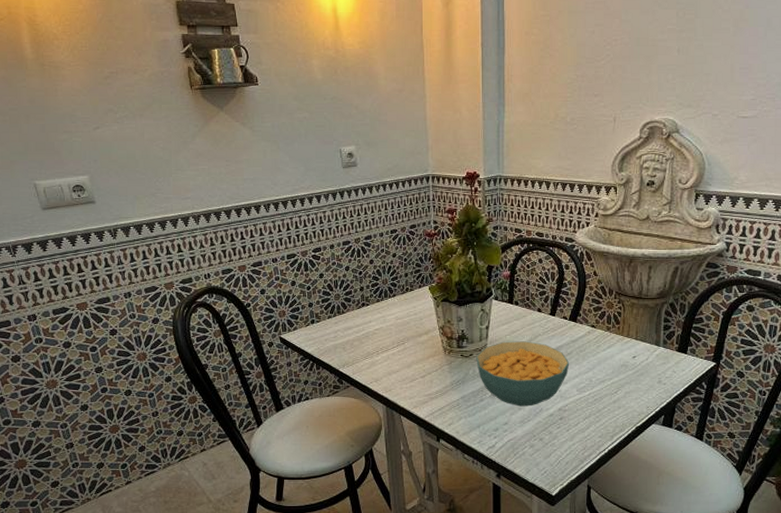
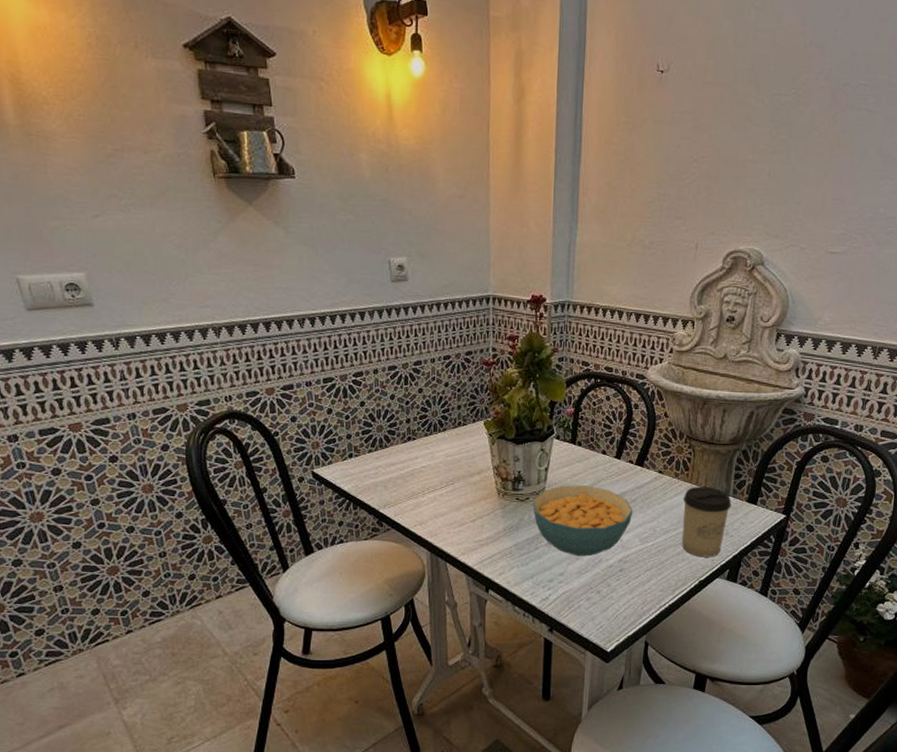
cup: none [615,338,662,405] -> present [682,486,732,557]

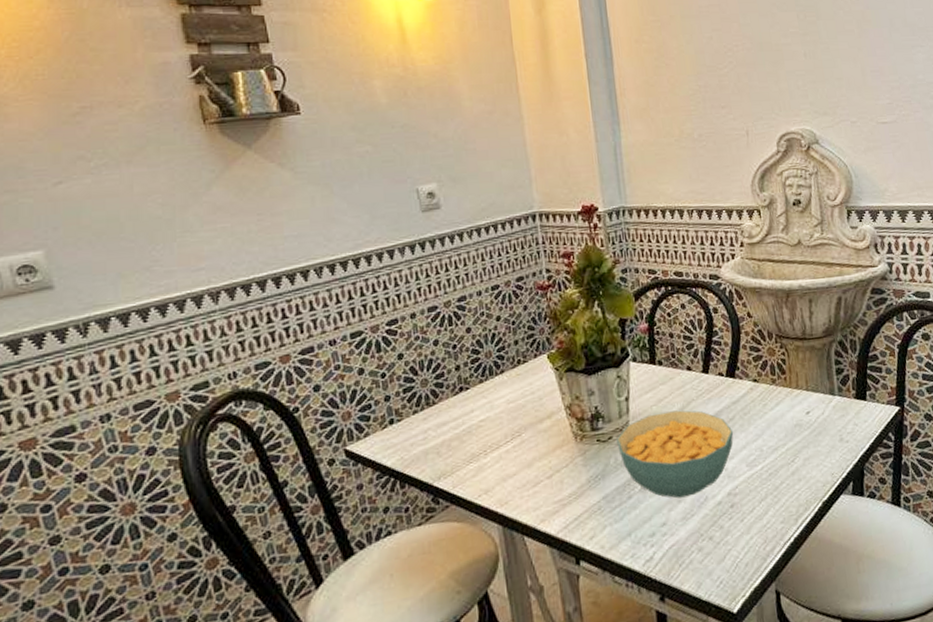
cup: present [682,486,732,557] -> none [785,388,840,473]

